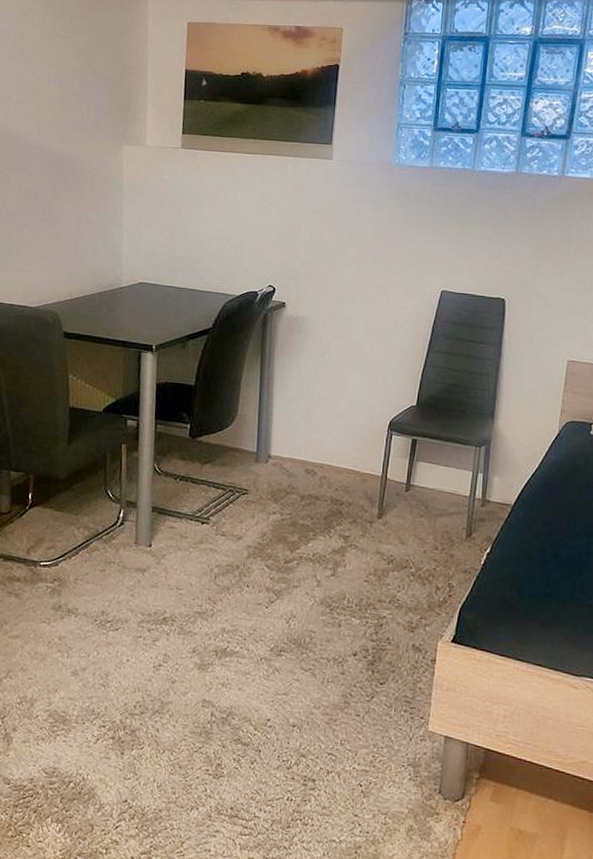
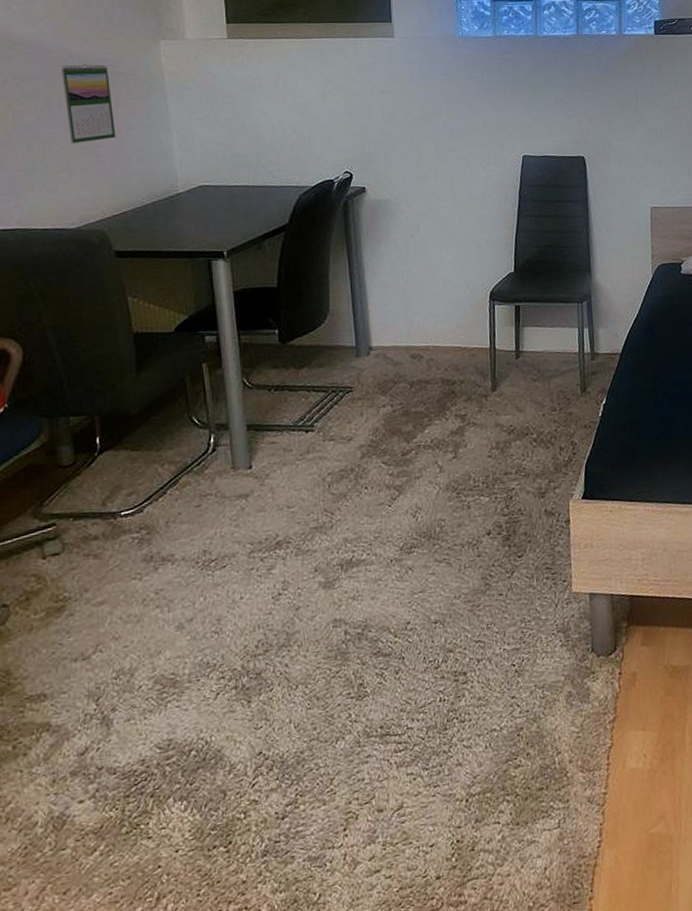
calendar: none [40,161,78,232] -> present [61,64,116,144]

